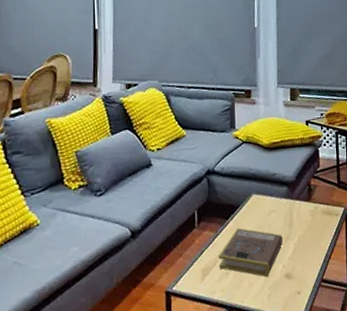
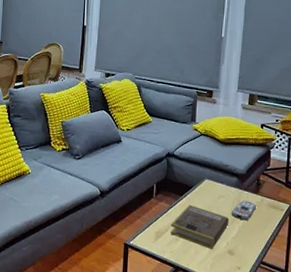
remote control: none [284,211,310,235] -> present [231,200,256,221]

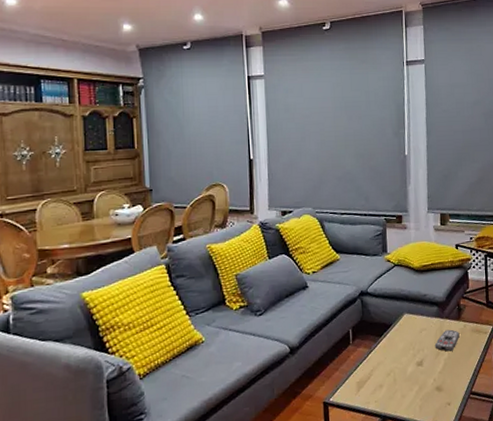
book: present [171,204,229,249] -> none [373,344,434,390]

